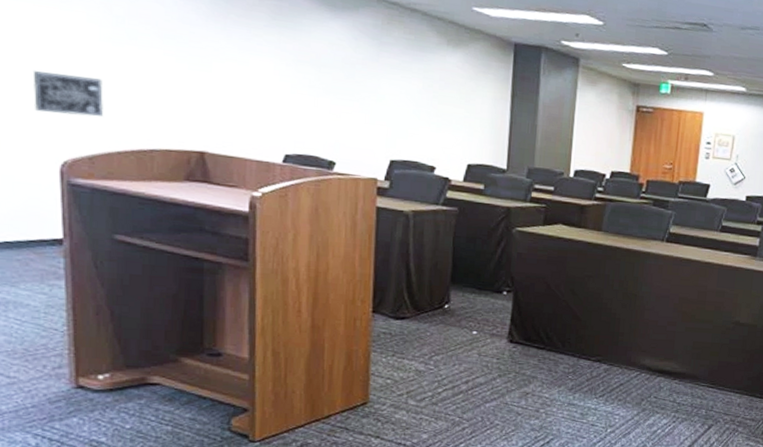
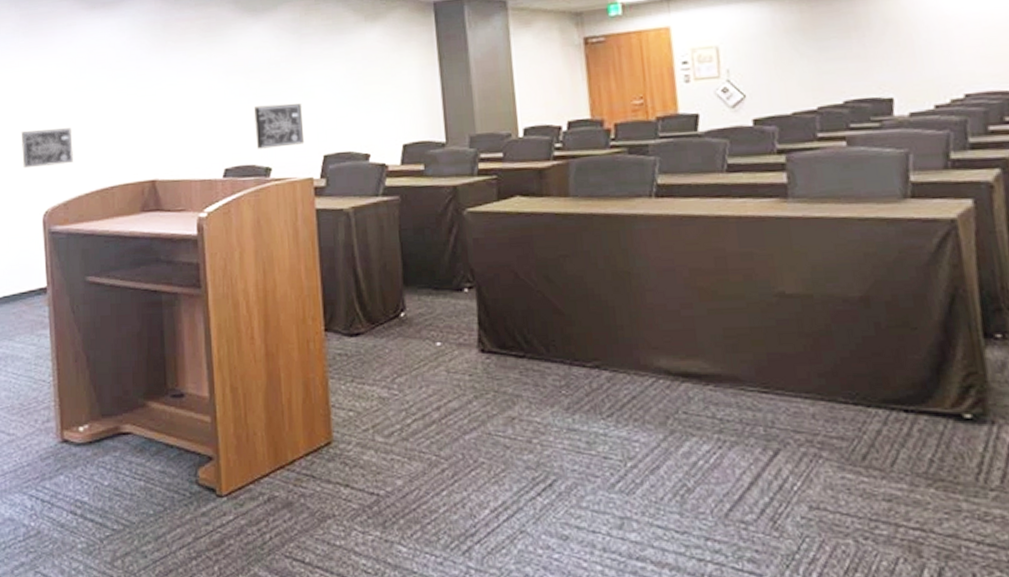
wall art: none [322,101,373,146] -> present [254,103,305,149]

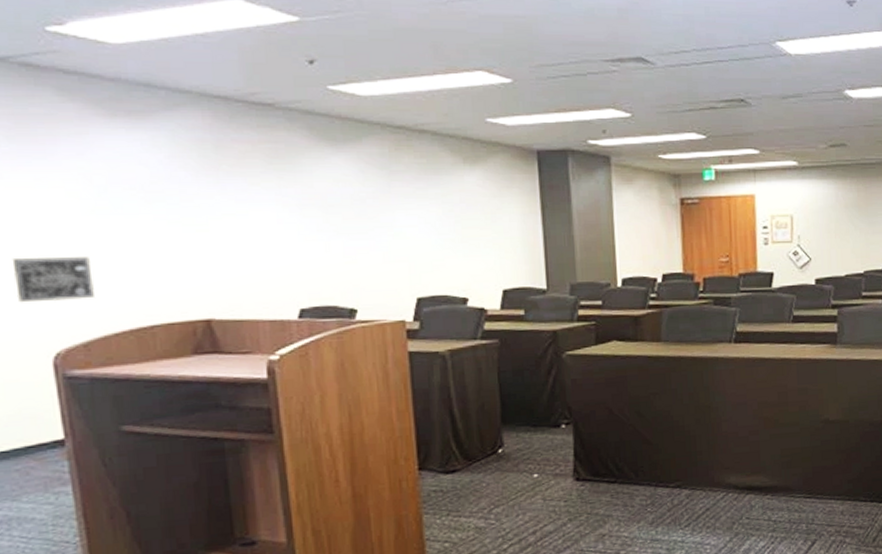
wall art: present [254,103,305,149] -> none [335,243,395,289]

